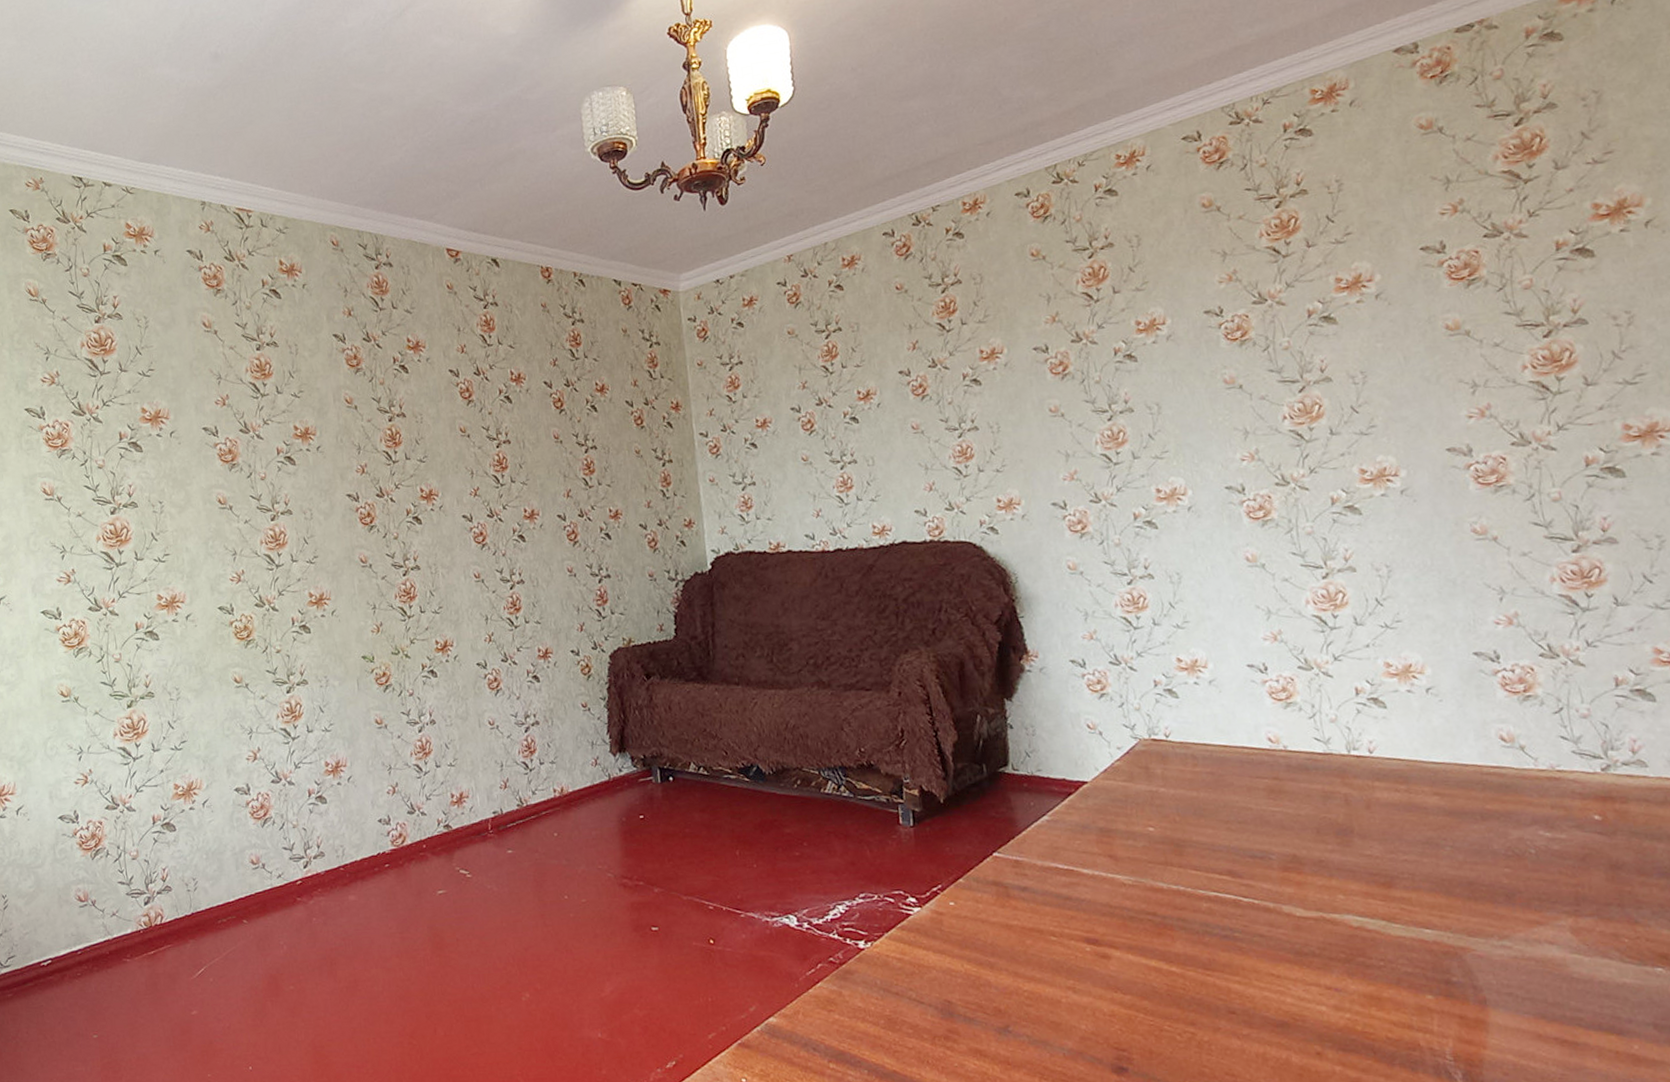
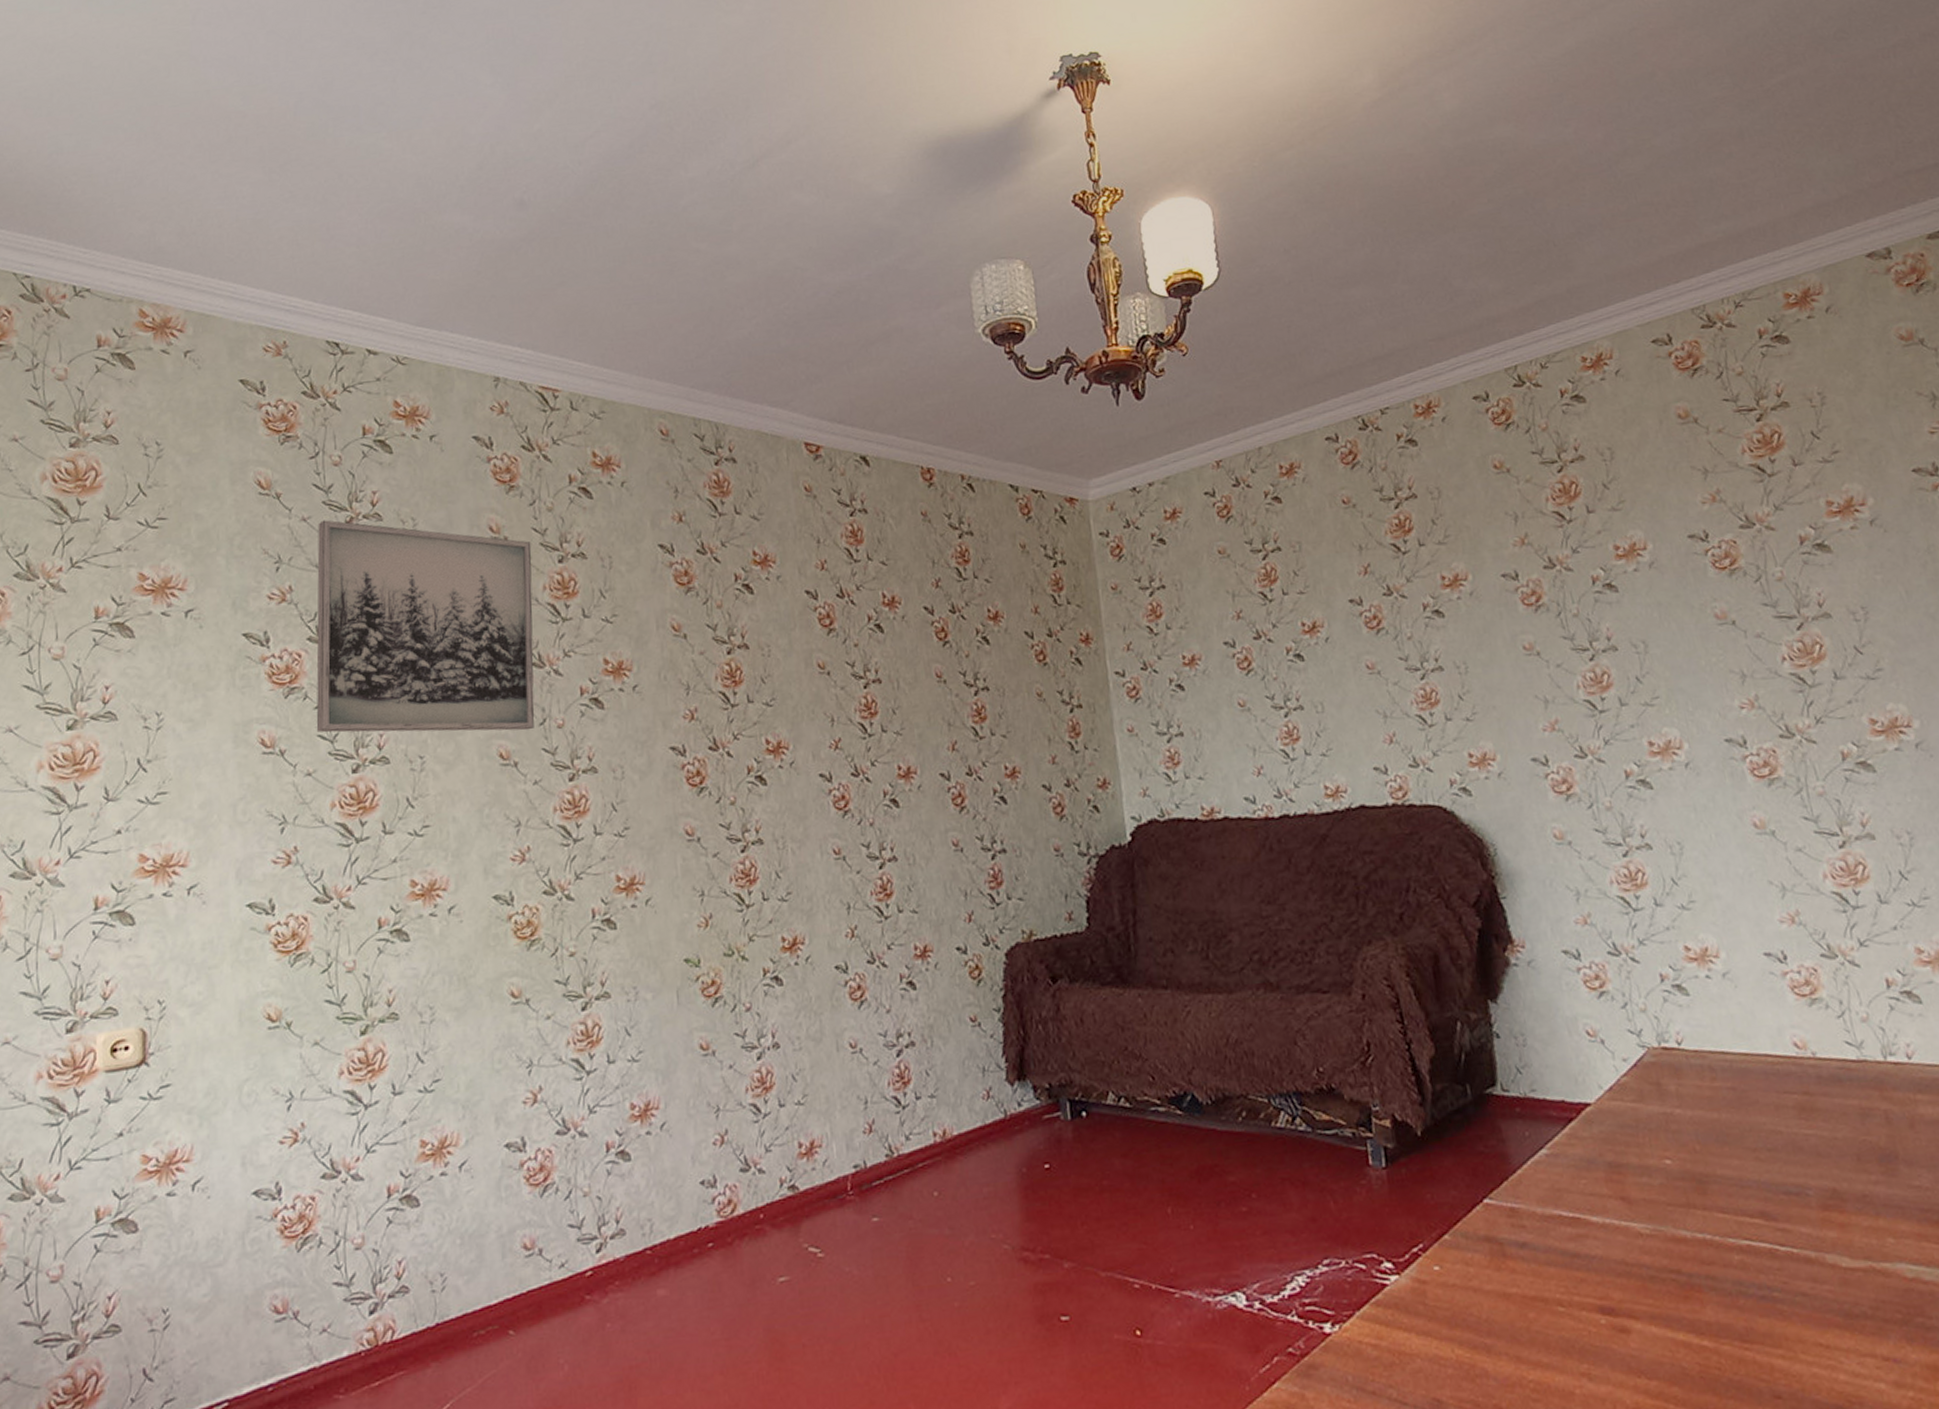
wall art: none [74,319,243,484] -> present [316,520,535,733]

